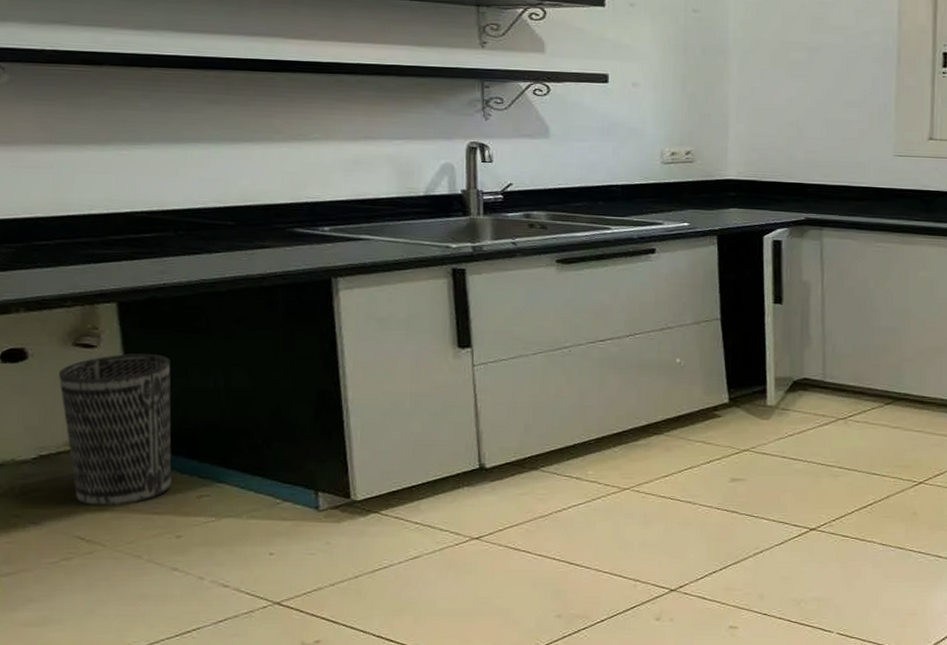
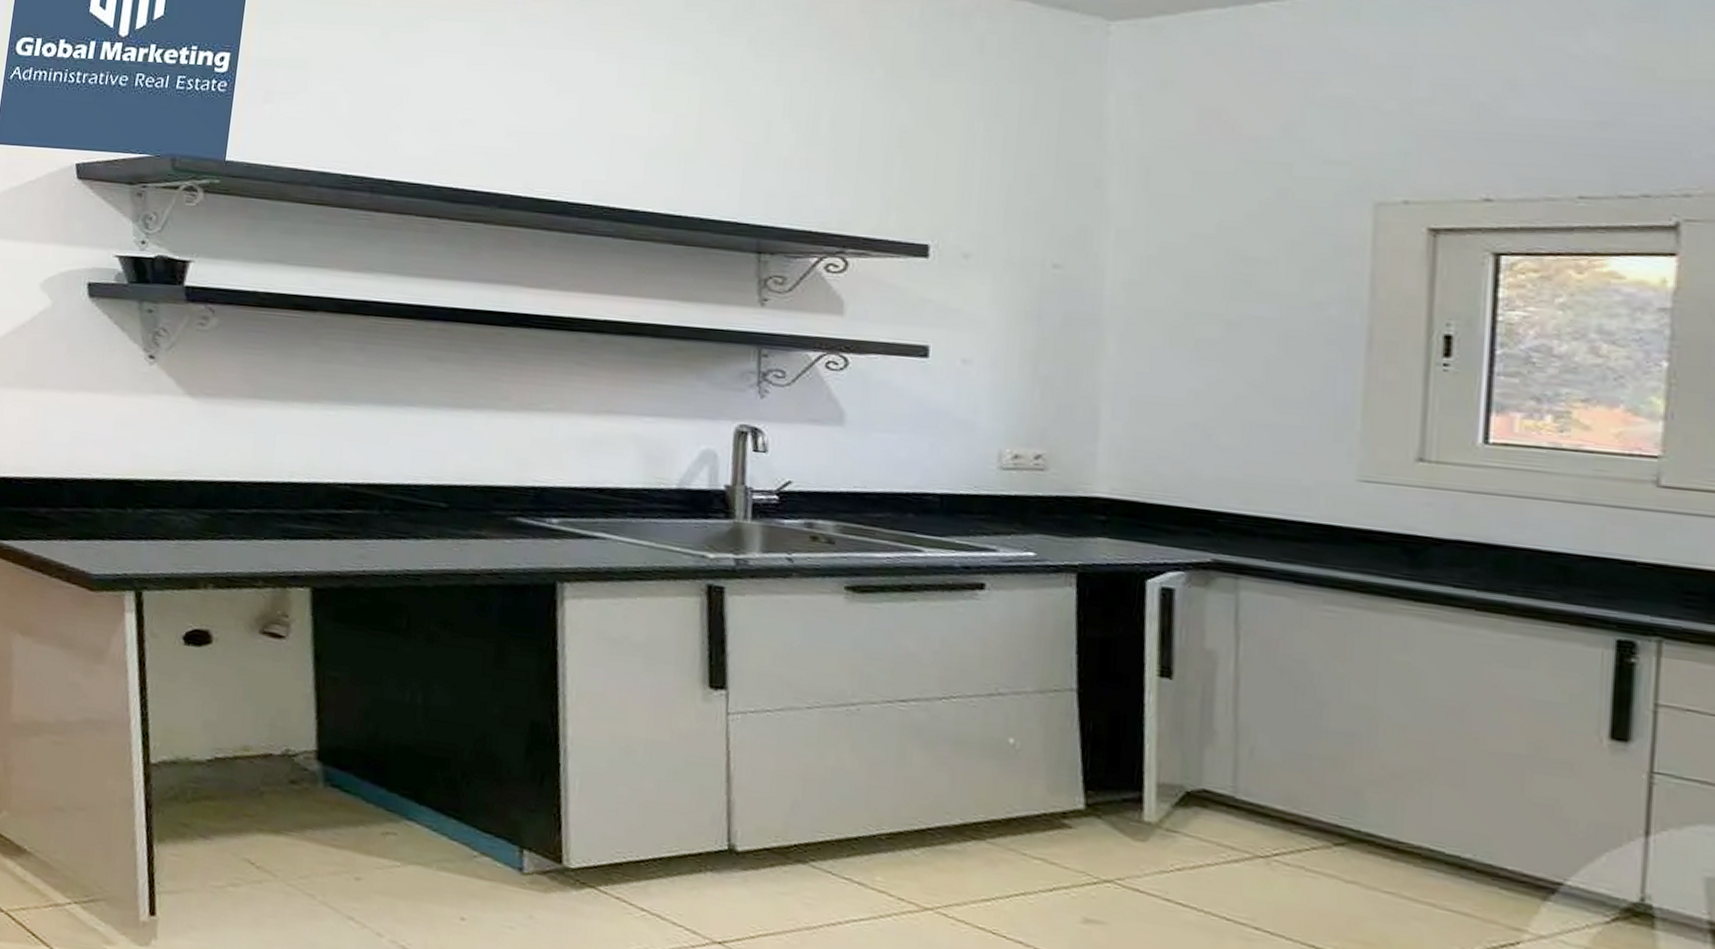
wastebasket: present [58,354,172,506] -> none [242,649,364,831]

